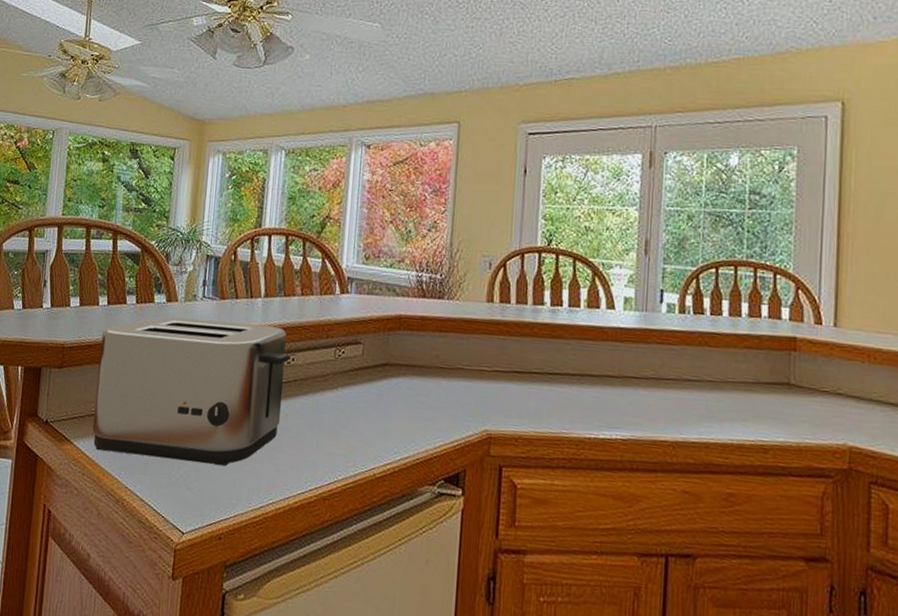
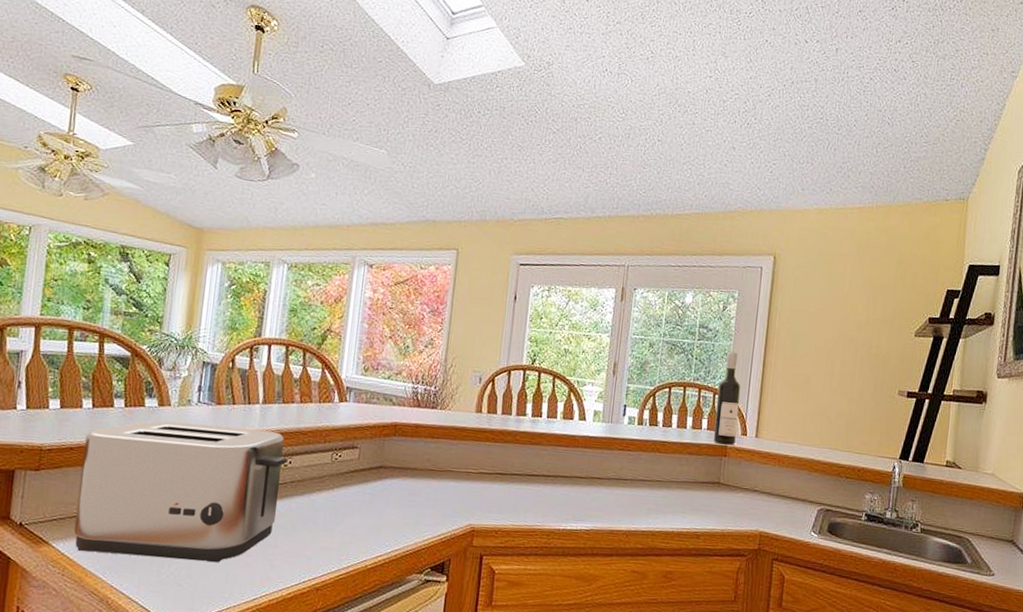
bottle: none [777,221,810,337] -> present [713,351,741,445]

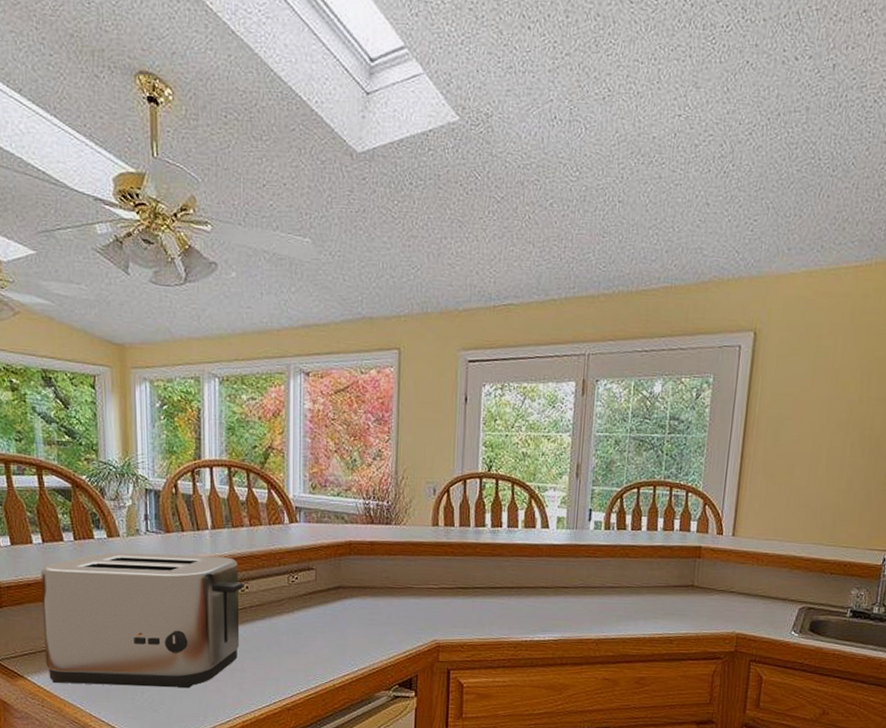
bottle: present [713,351,741,445] -> none [686,444,716,546]

